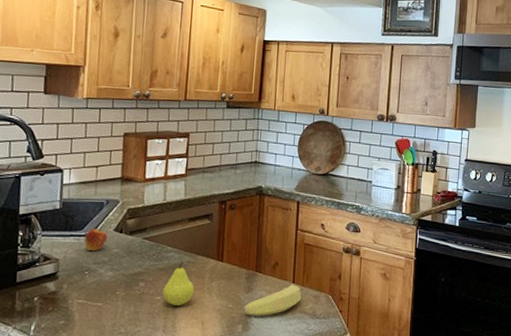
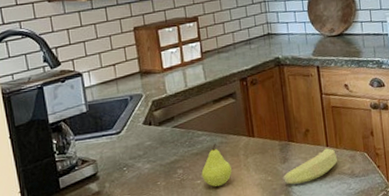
fruit: present [85,226,108,251] -> none [116,122,139,147]

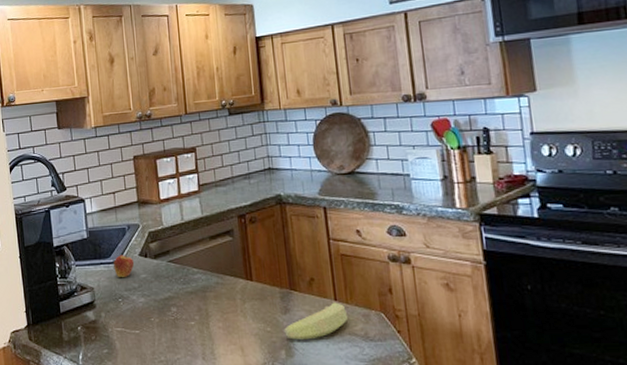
fruit: none [116,122,139,147] -> present [114,252,135,277]
fruit: present [201,143,232,187] -> none [195,283,228,330]

